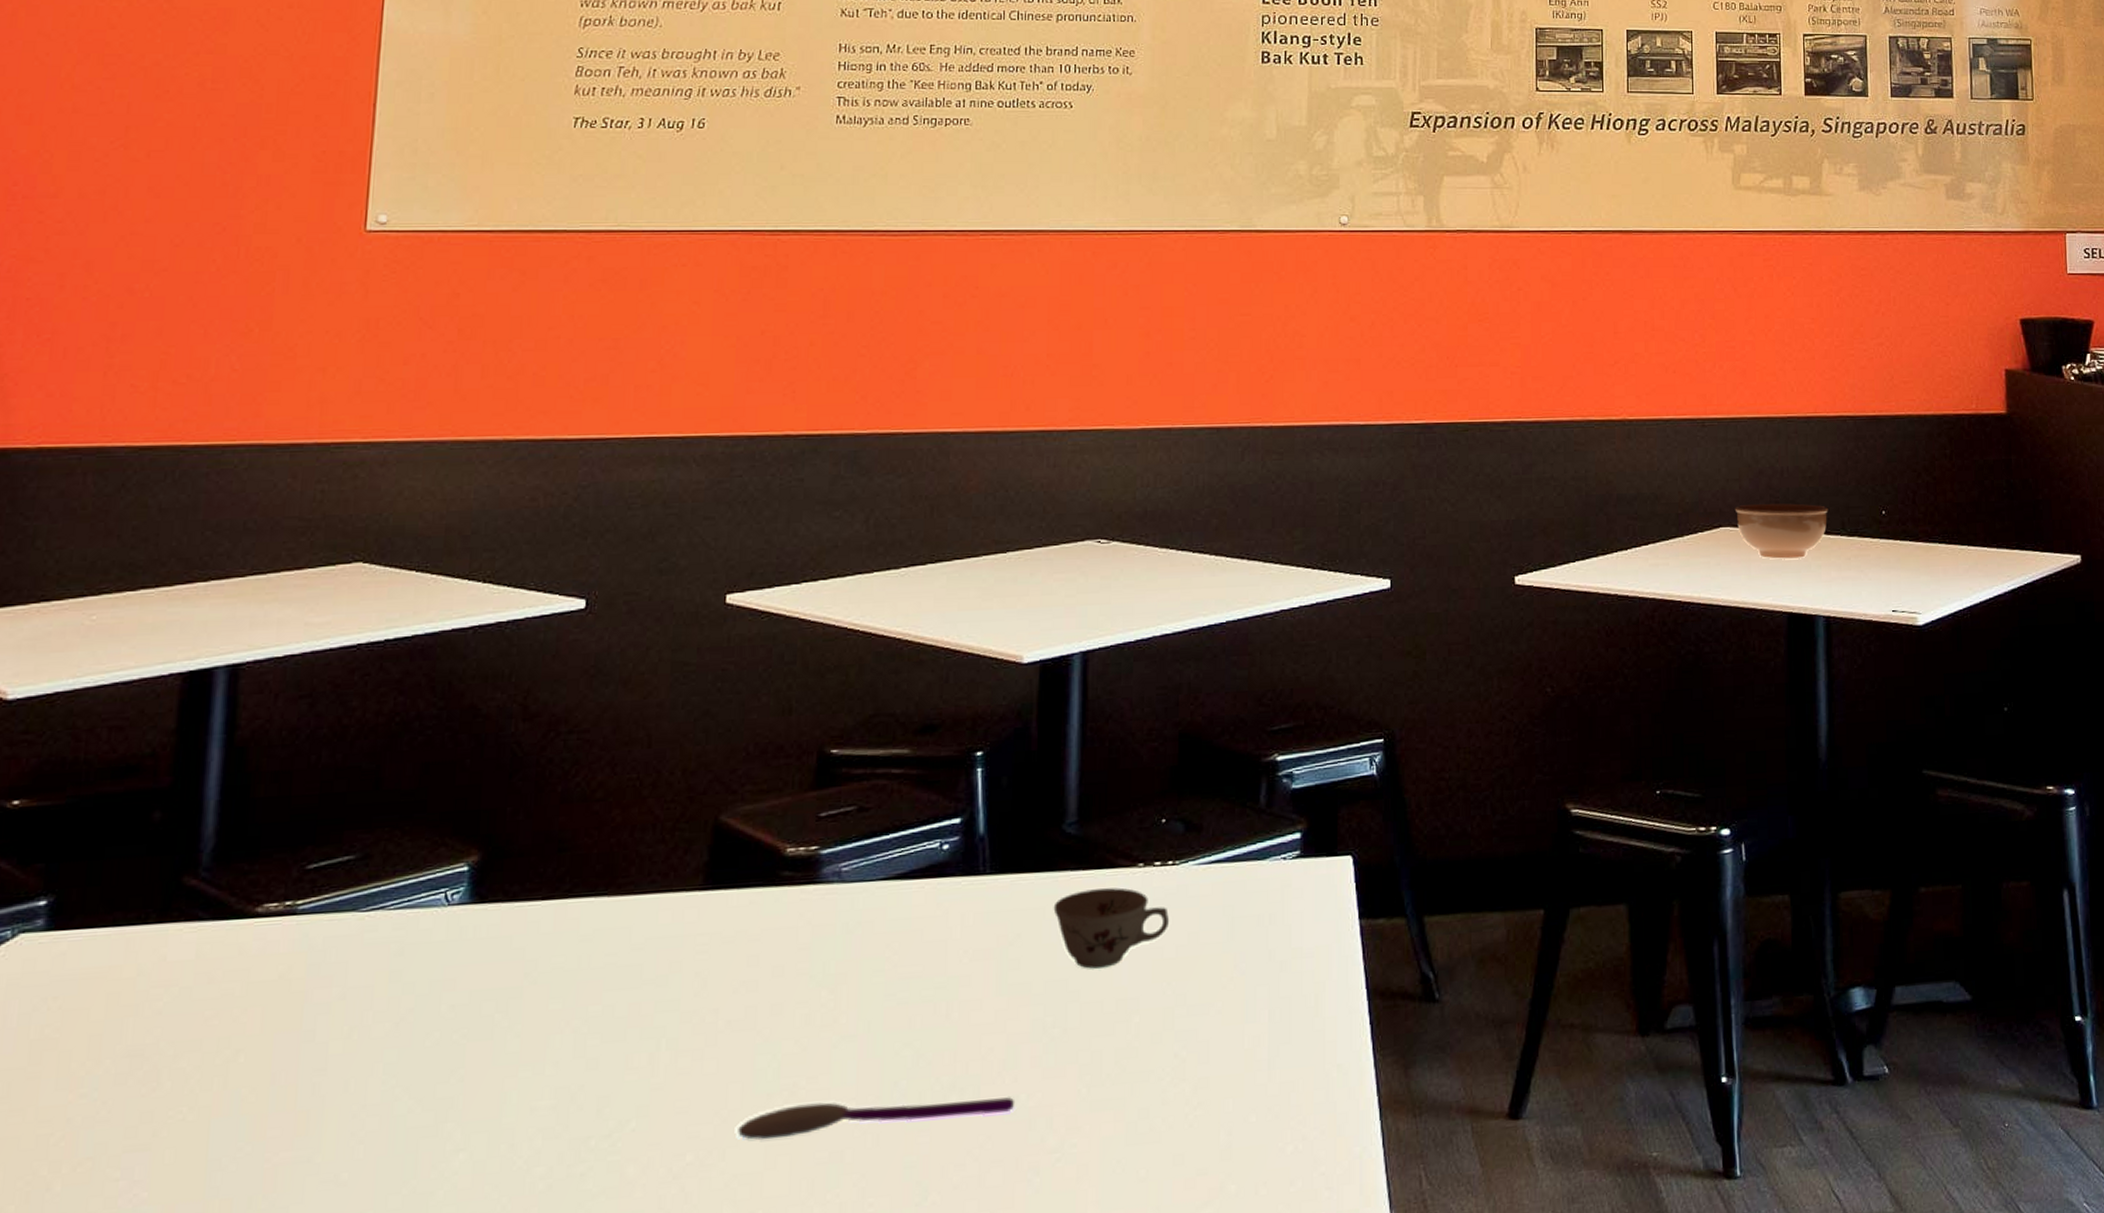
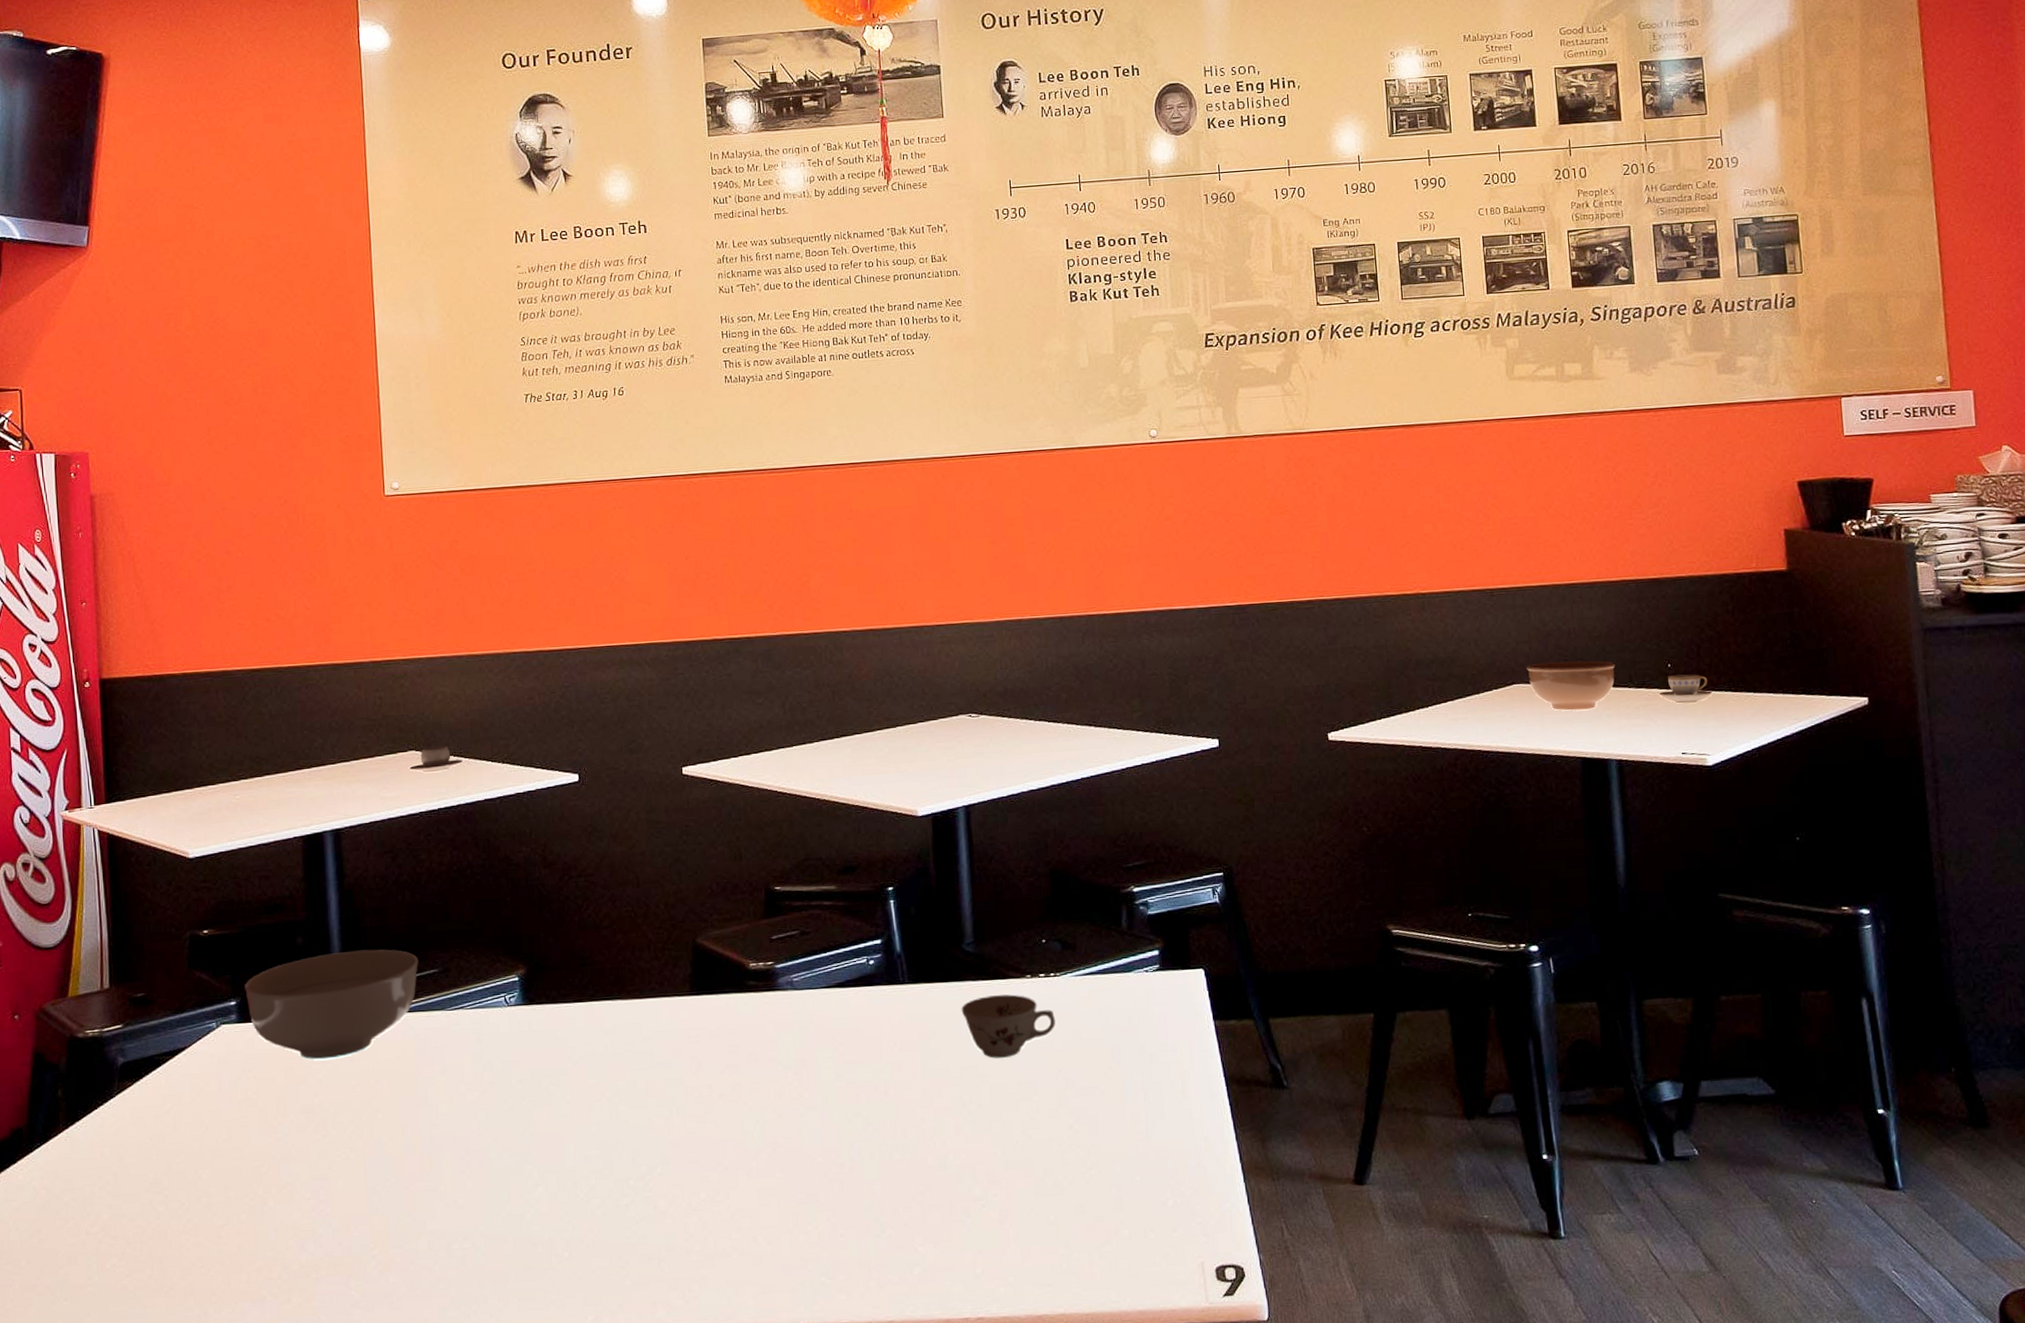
bowl: none [63,828,328,982] -> present [245,949,418,1060]
teacup: none [351,557,429,591] -> present [409,745,463,772]
spoon: present [738,1097,1015,1140] -> none [736,1157,946,1184]
teacup: none [1871,523,1926,555] -> present [1659,674,1713,704]

